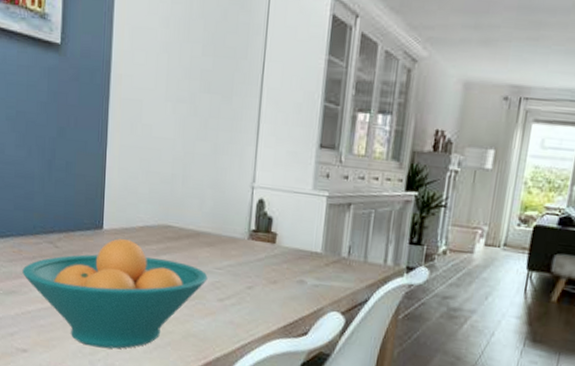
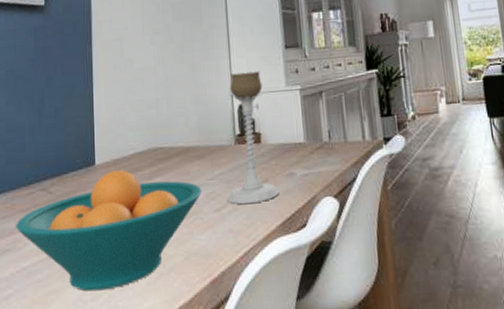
candle holder: none [232,163,288,302] -> present [227,71,280,204]

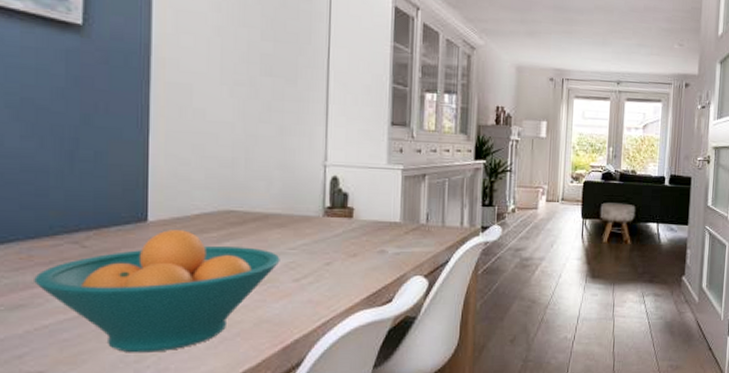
candle holder: present [227,71,280,204] -> none [309,143,368,277]

